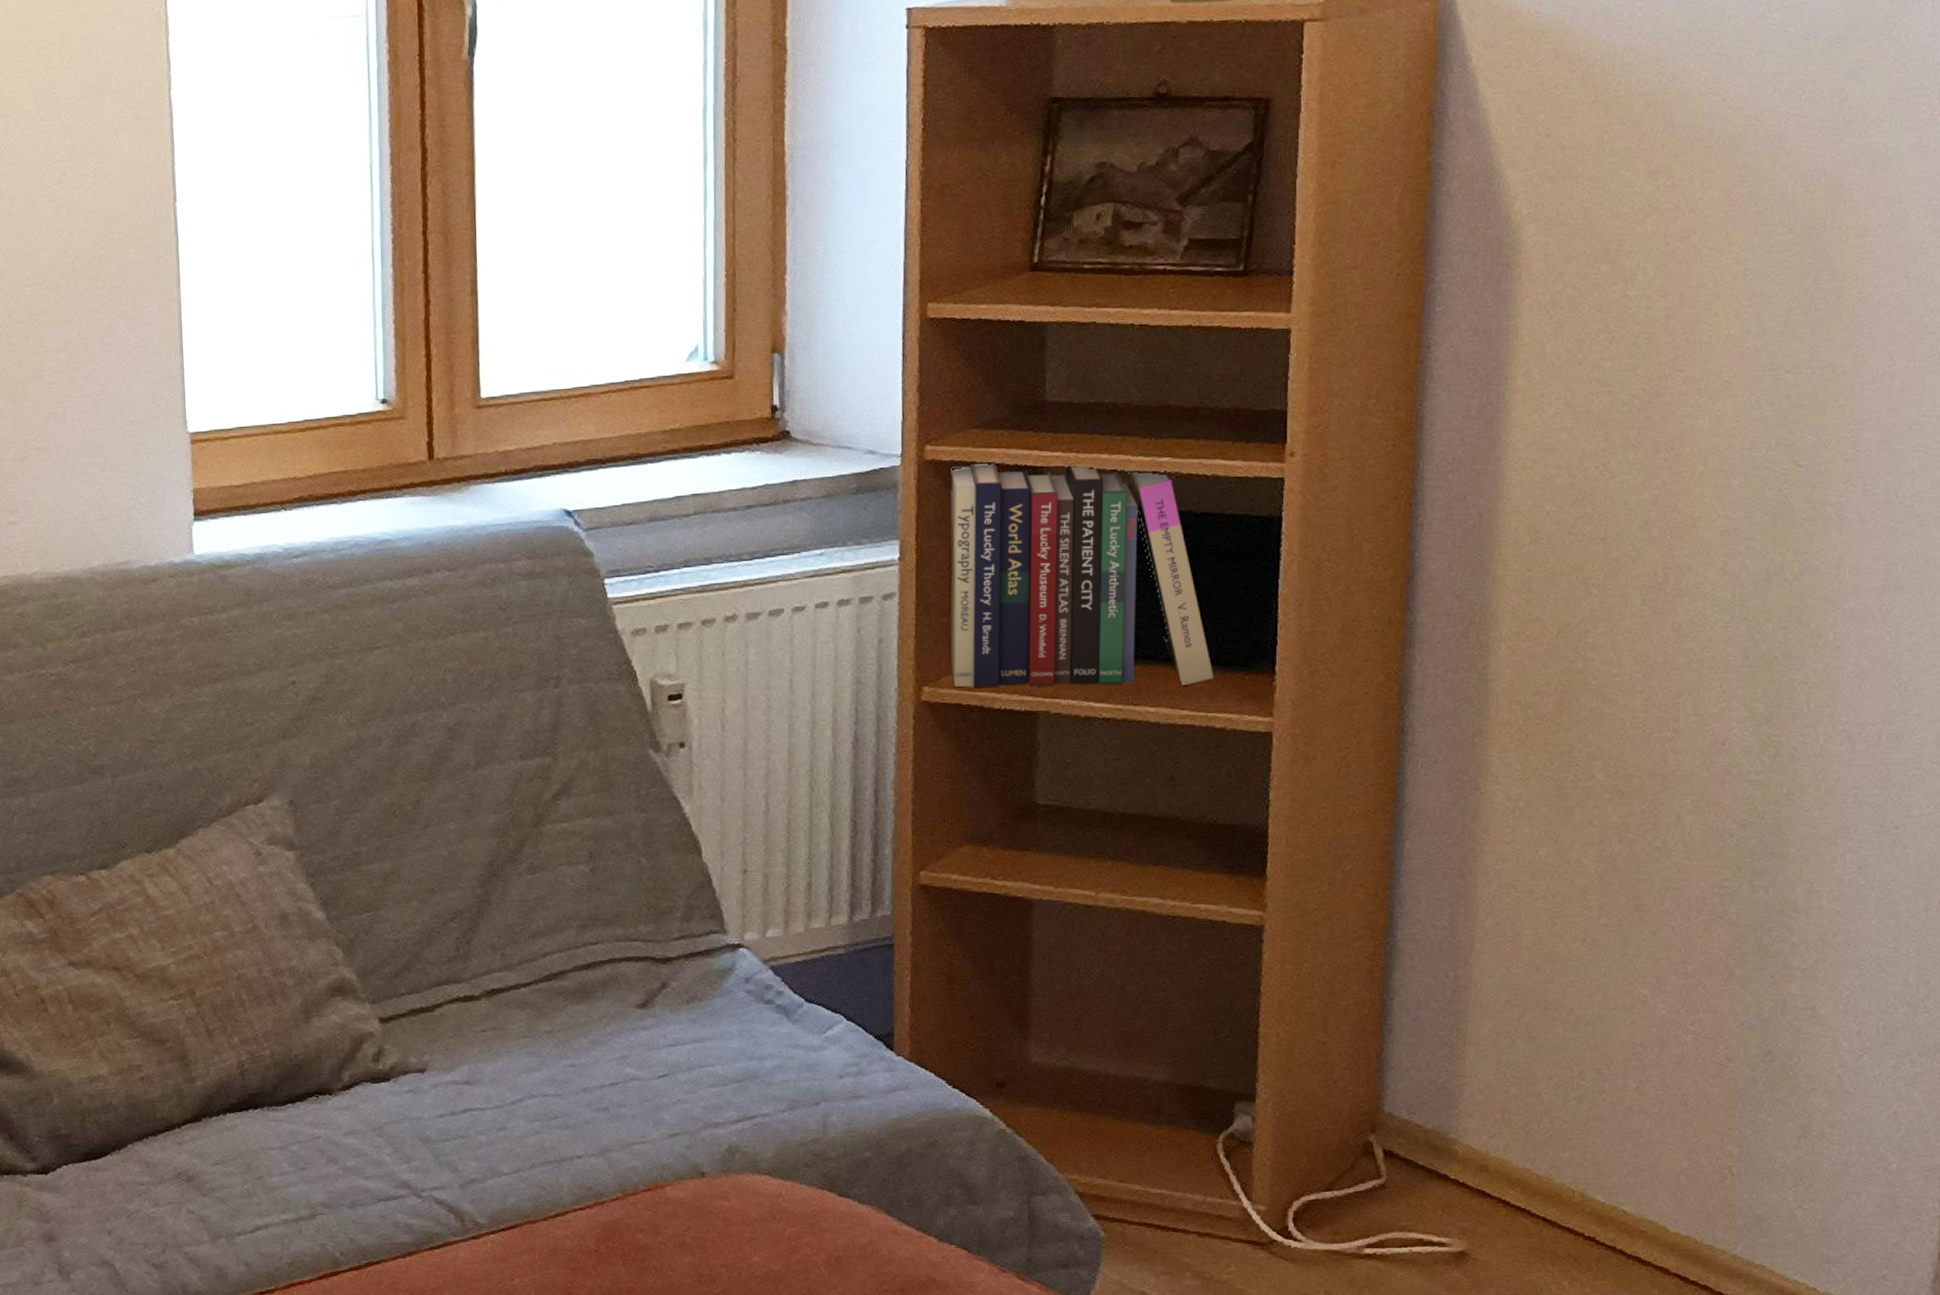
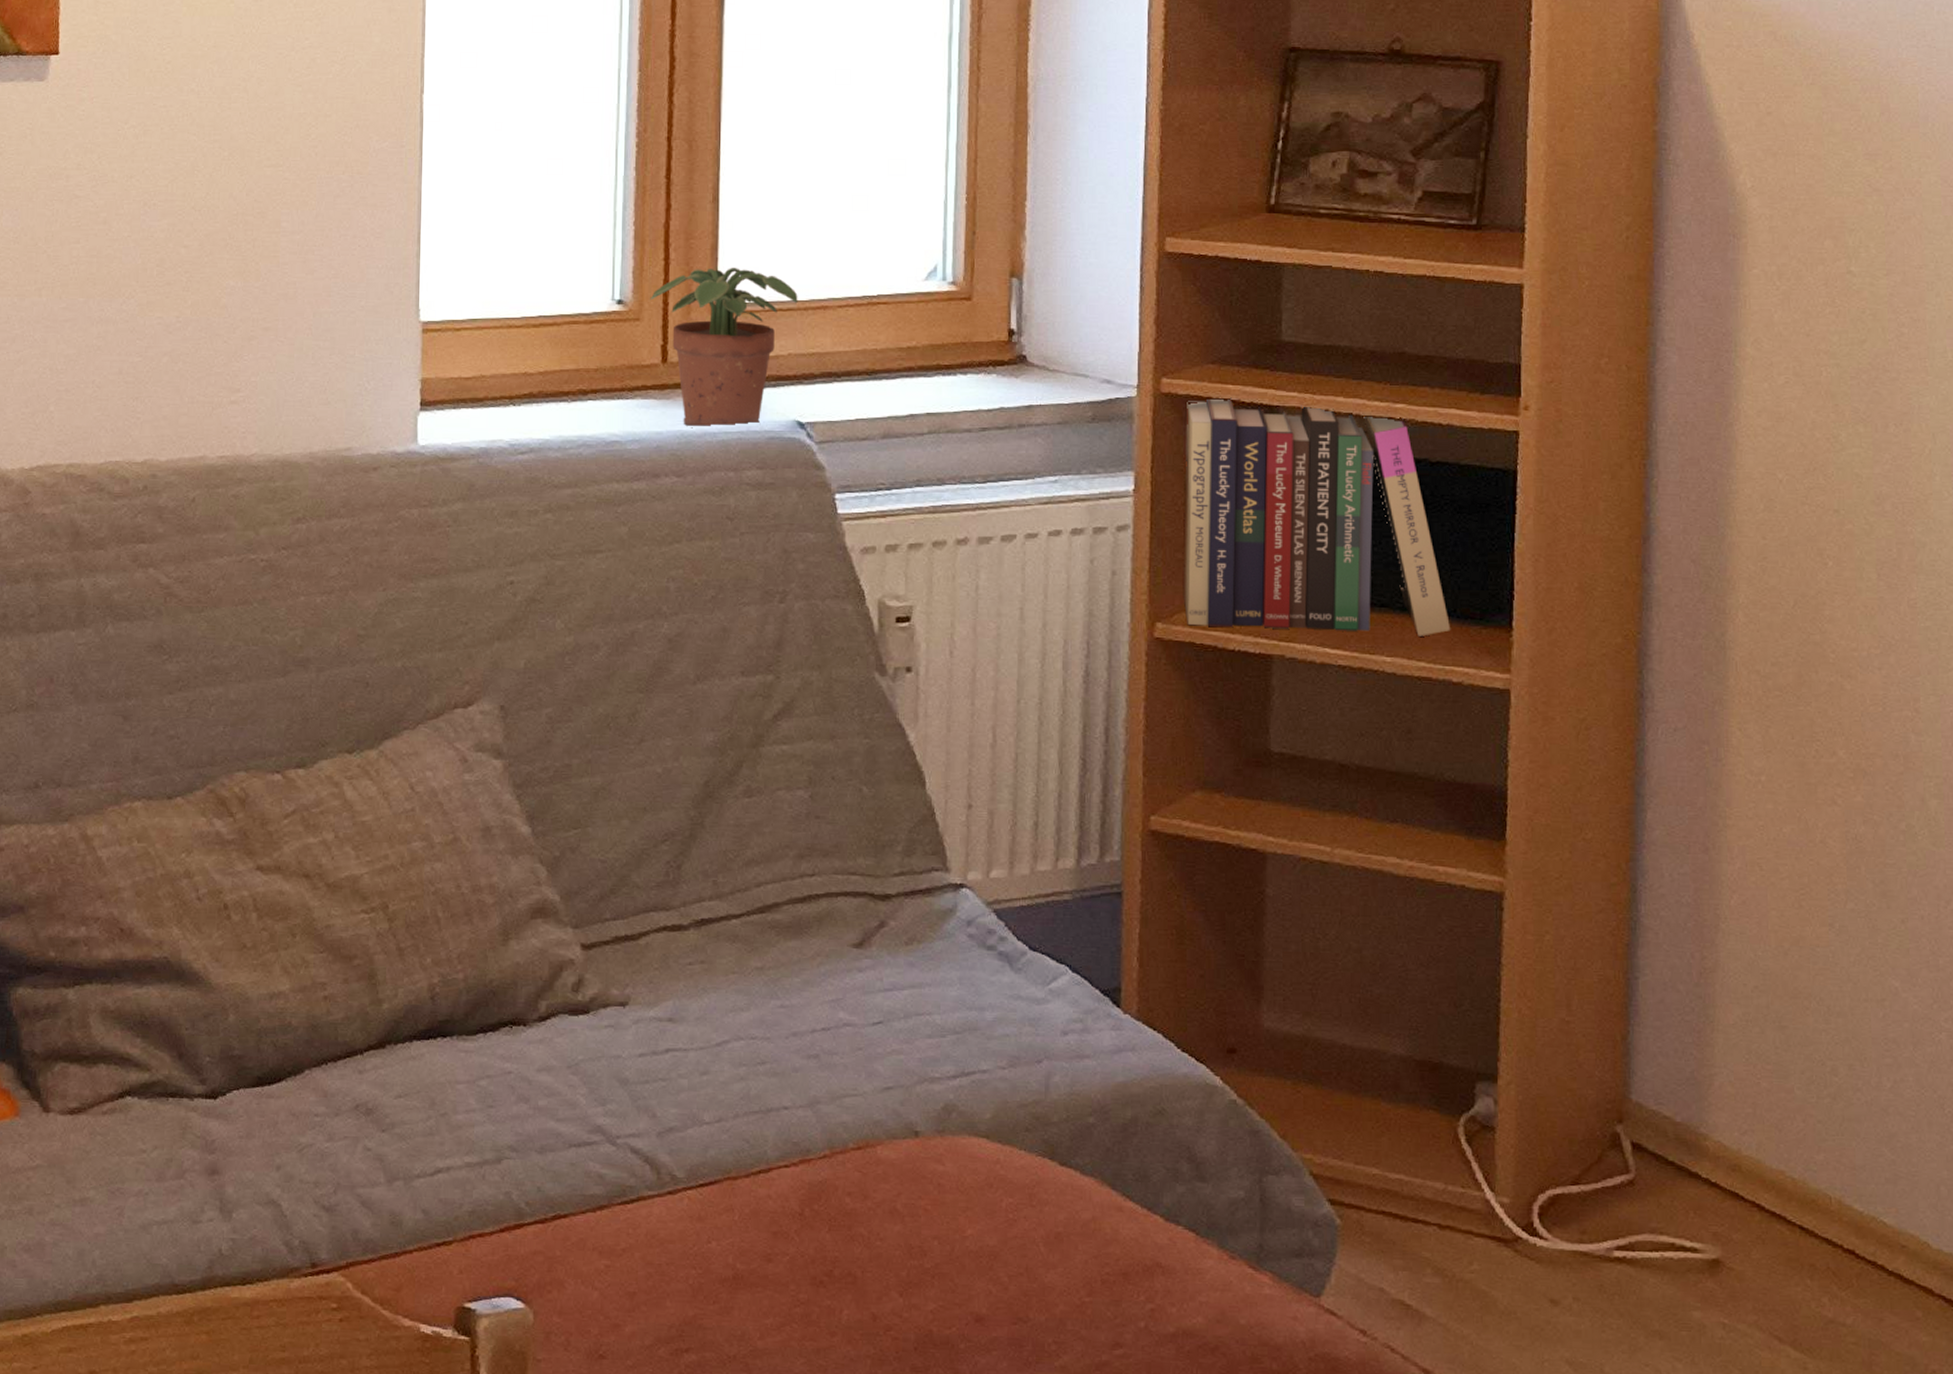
potted plant: none [413,359,560,523] -> present [650,266,798,429]

